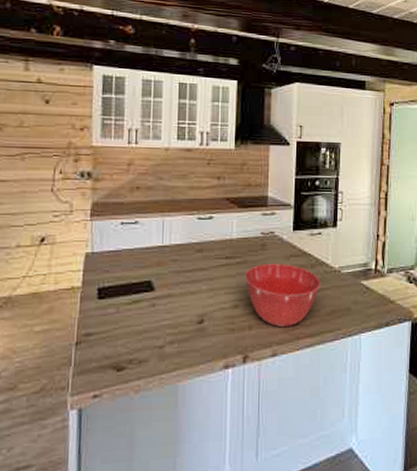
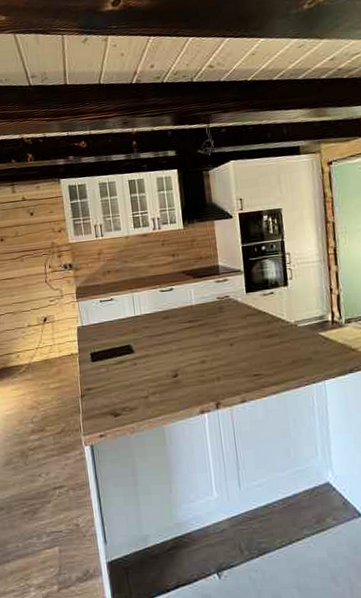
mixing bowl: present [244,263,321,328] -> none [207,322,279,378]

